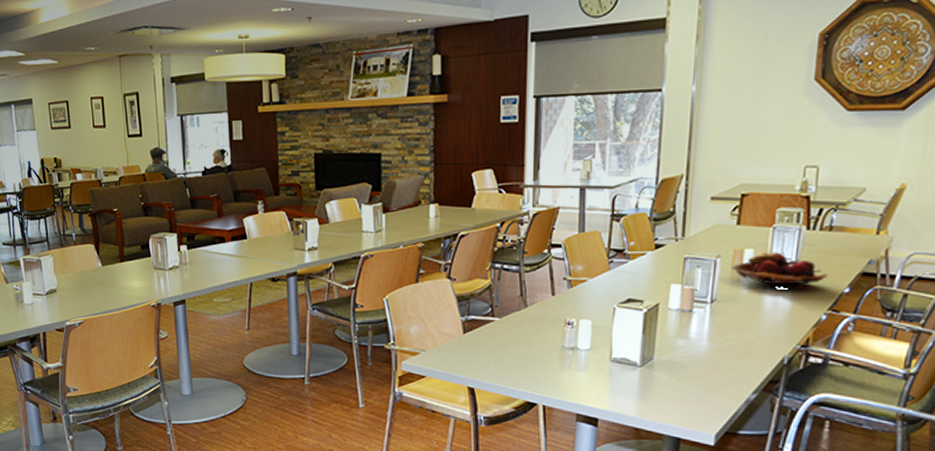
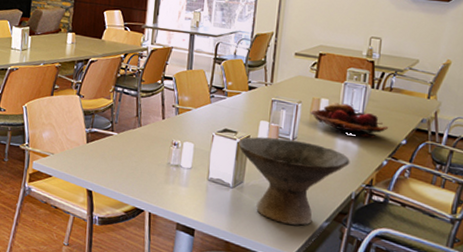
bowl: none [646,303,782,401] -> present [238,136,350,225]

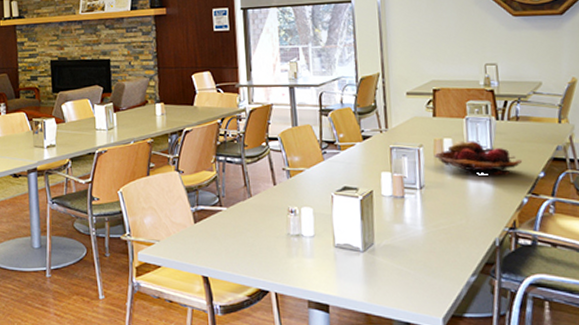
bowl: present [238,136,350,225] -> none [362,189,487,284]

